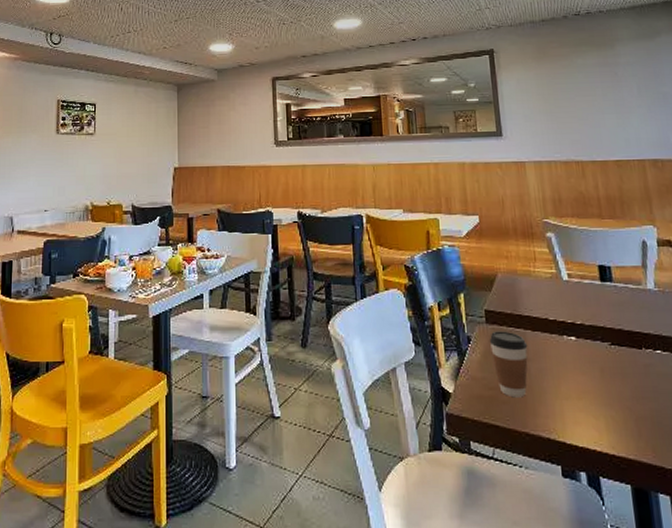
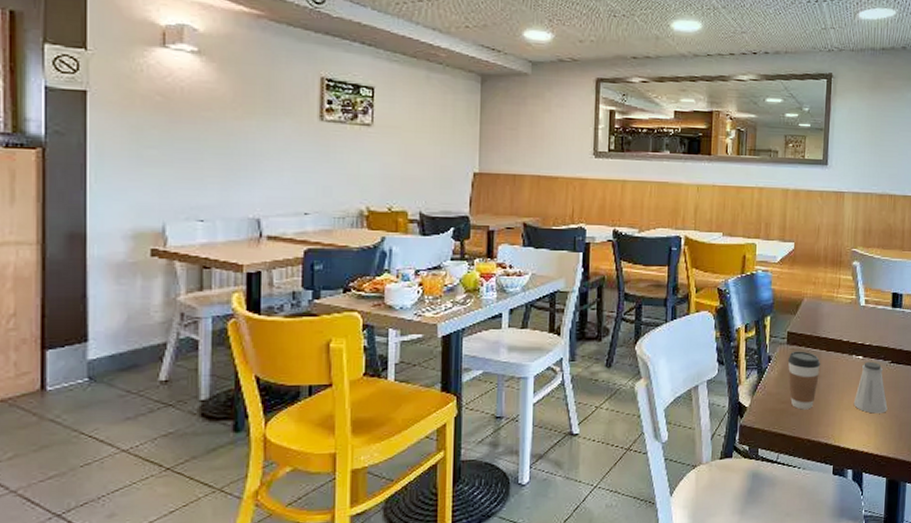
saltshaker: none [573,343,617,405] -> present [853,361,888,414]

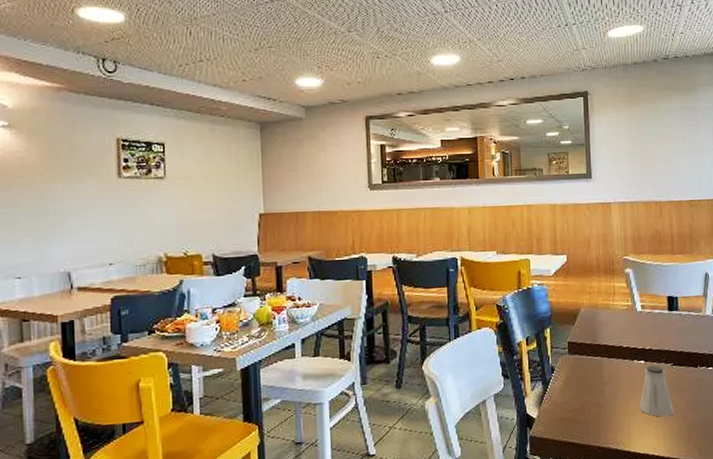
coffee cup: present [787,351,821,410] -> none [570,359,604,418]

